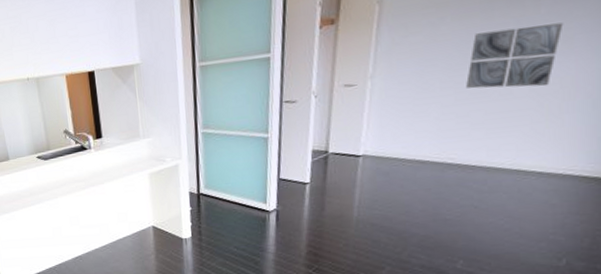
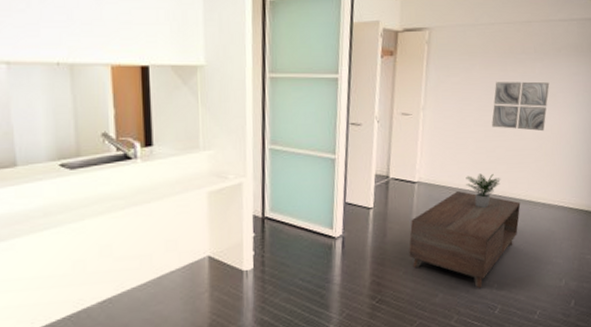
coffee table: none [350,142,504,263] -> present [409,173,521,288]

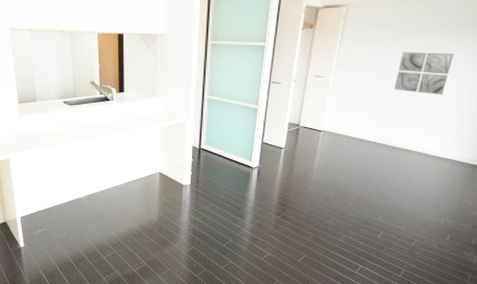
coffee table: present [409,173,521,288] -> none [310,127,412,216]

